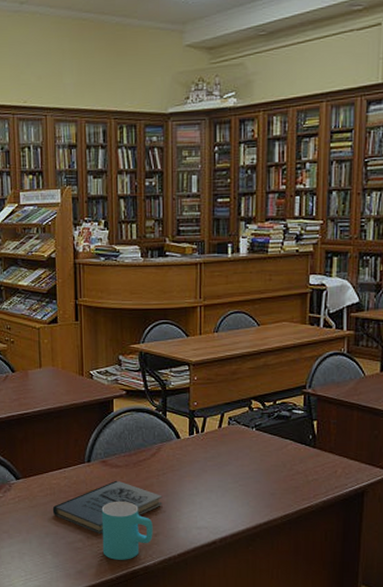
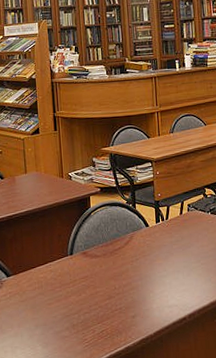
book: present [52,480,163,534] -> none [40,269,138,321]
cup: present [101,501,153,560] -> none [84,287,131,344]

